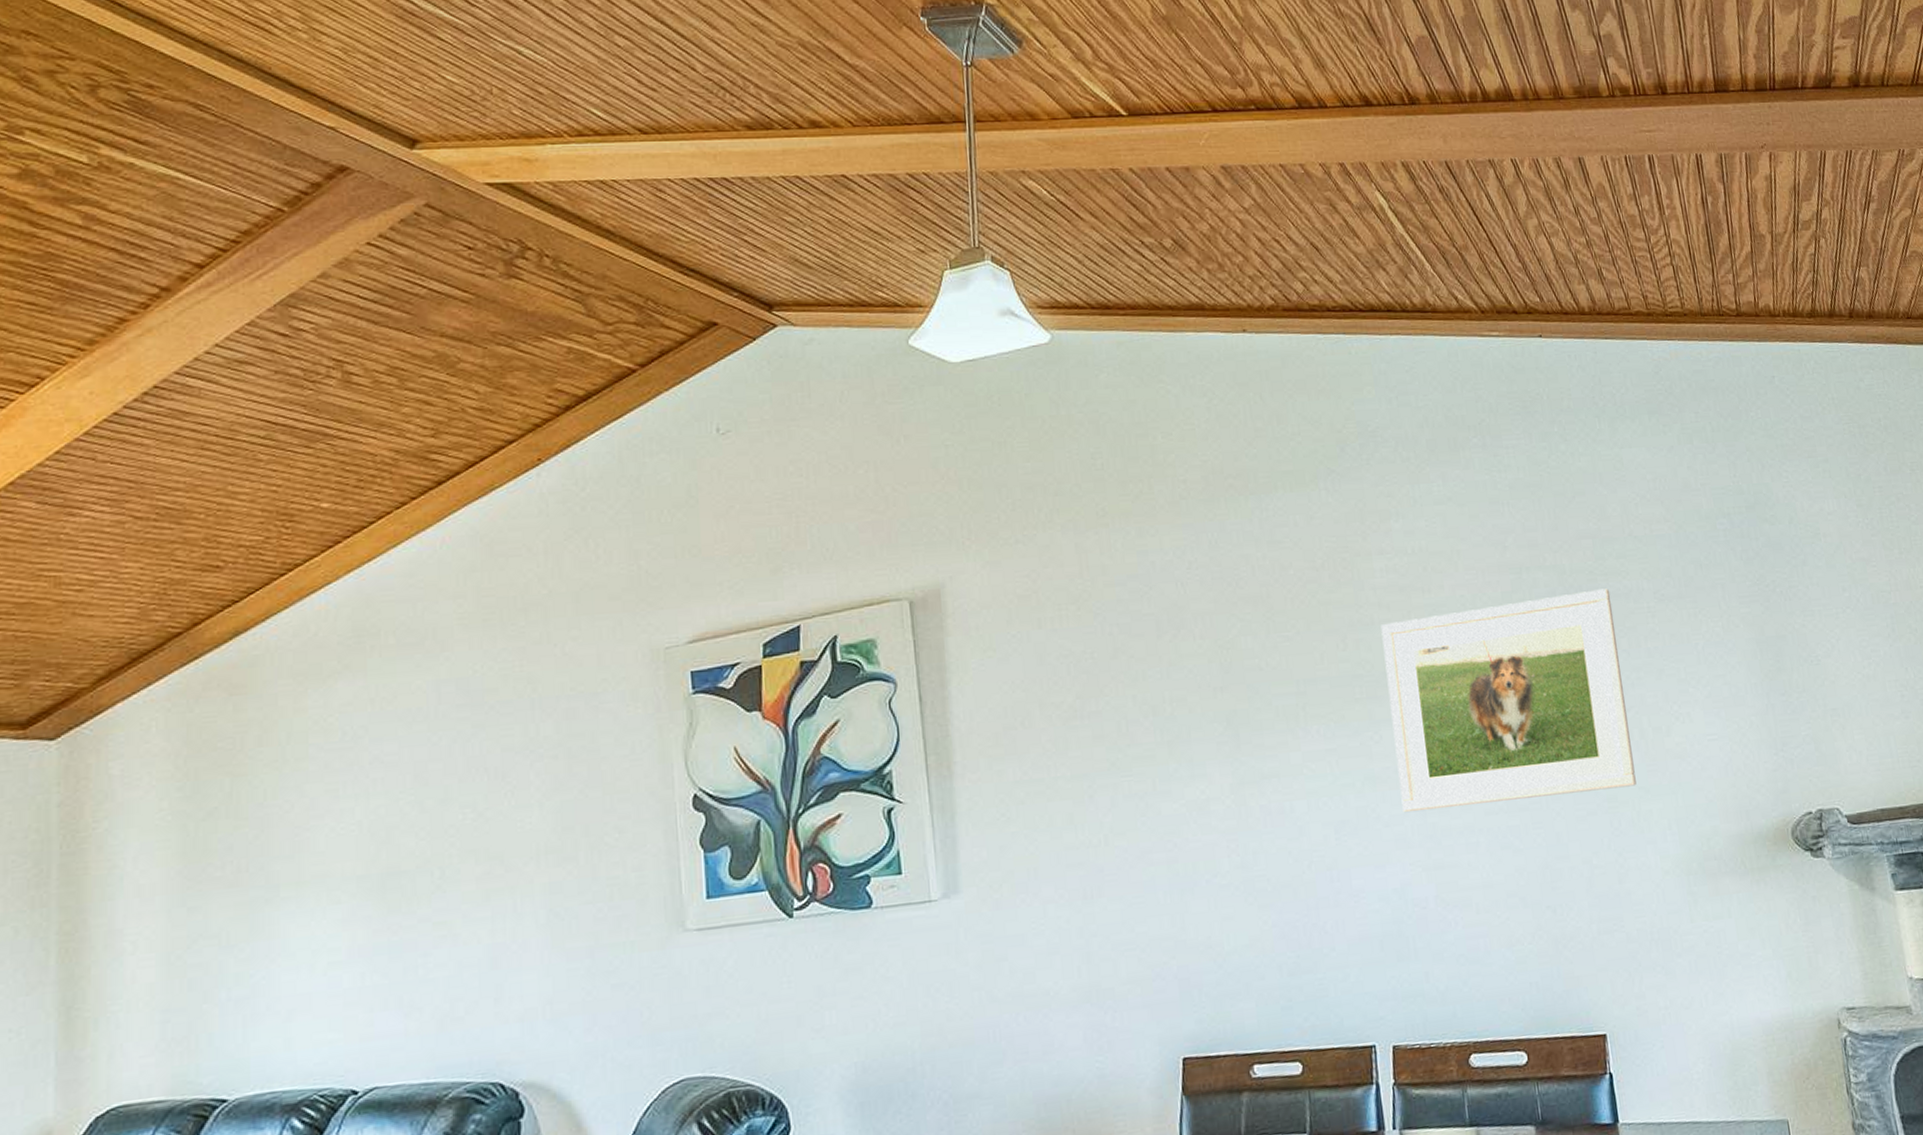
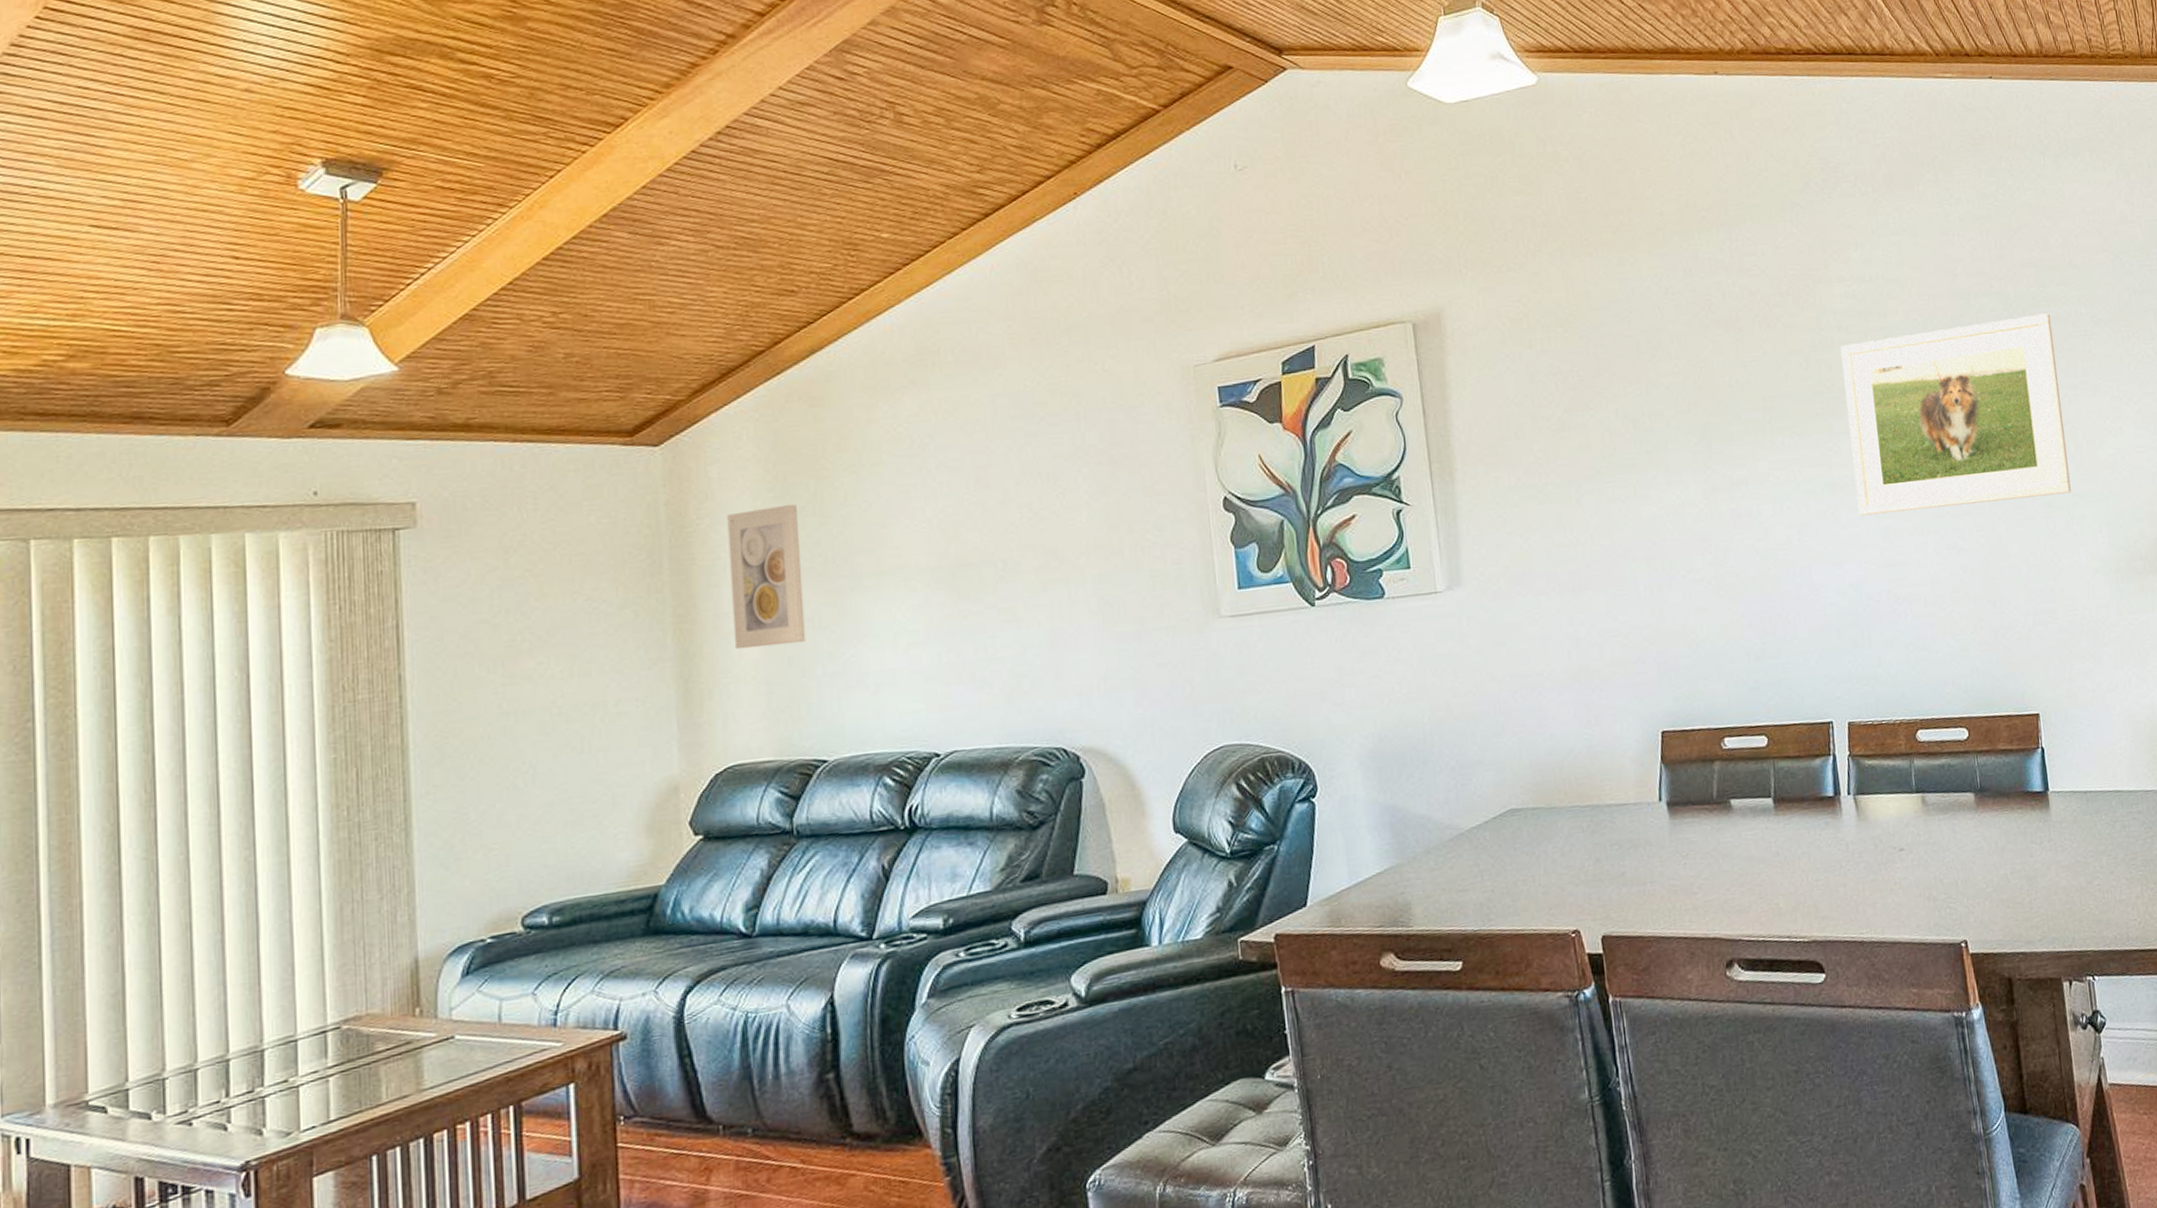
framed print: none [127,804,210,972] -> present [727,503,806,650]

